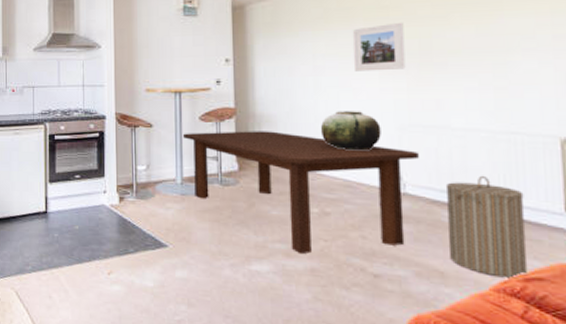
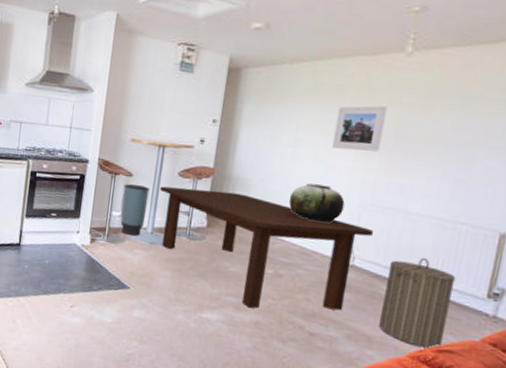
trash can: none [145,135,173,189] -> present [120,184,150,236]

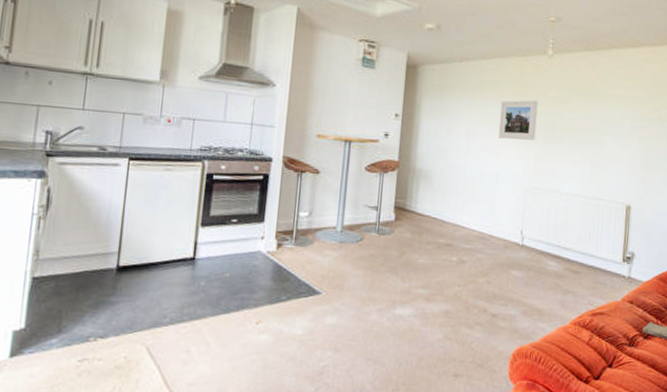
trash can: present [120,184,150,236] -> none [308,182,338,237]
dining table: present [159,186,374,311] -> none [347,182,537,299]
ceramic pot: present [289,183,345,223] -> none [467,171,512,207]
laundry hamper: present [379,257,456,350] -> none [547,231,600,314]

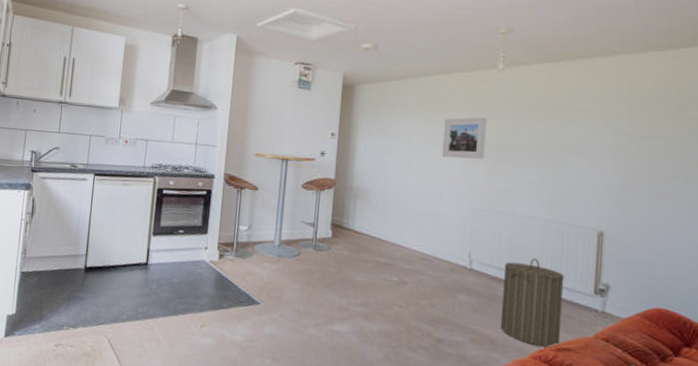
laundry hamper: none [547,231,600,314] -> present [501,257,565,349]

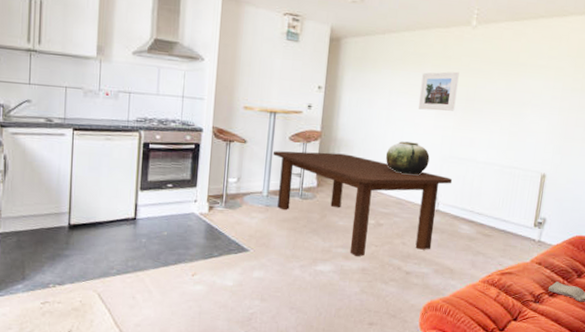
dining table: none [284,198,487,318] -> present [272,151,453,257]
ceramic pot: none [408,191,458,228] -> present [386,141,430,175]
laundry hamper: present [501,257,565,349] -> none [459,198,513,273]

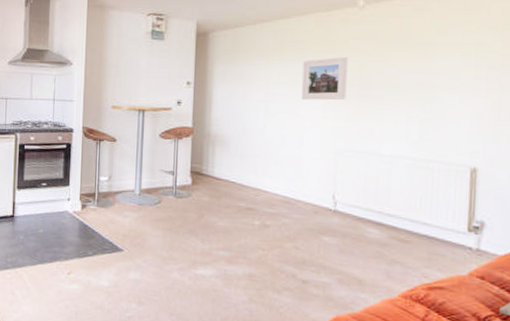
dining table: present [272,151,453,257] -> none [143,148,352,261]
ceramic pot: present [386,141,430,175] -> none [268,135,320,171]

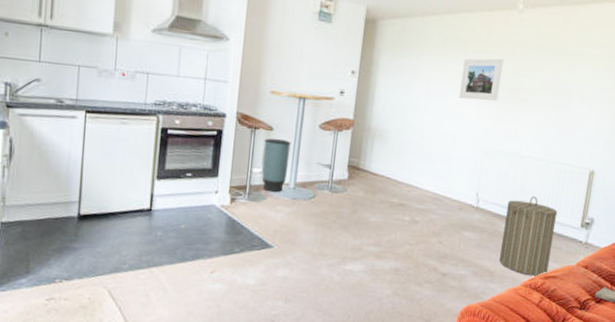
trash can: none [108,149,134,199] -> present [261,138,291,193]
laundry hamper: none [369,197,435,287] -> present [499,195,558,277]

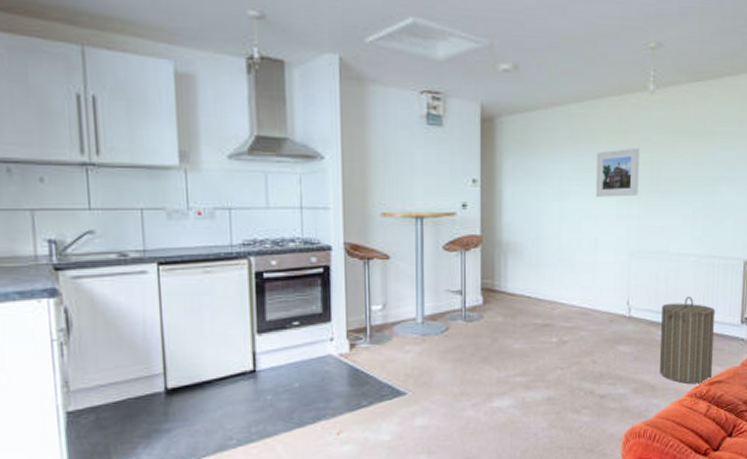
trash can: present [261,138,291,193] -> none [381,268,413,331]

